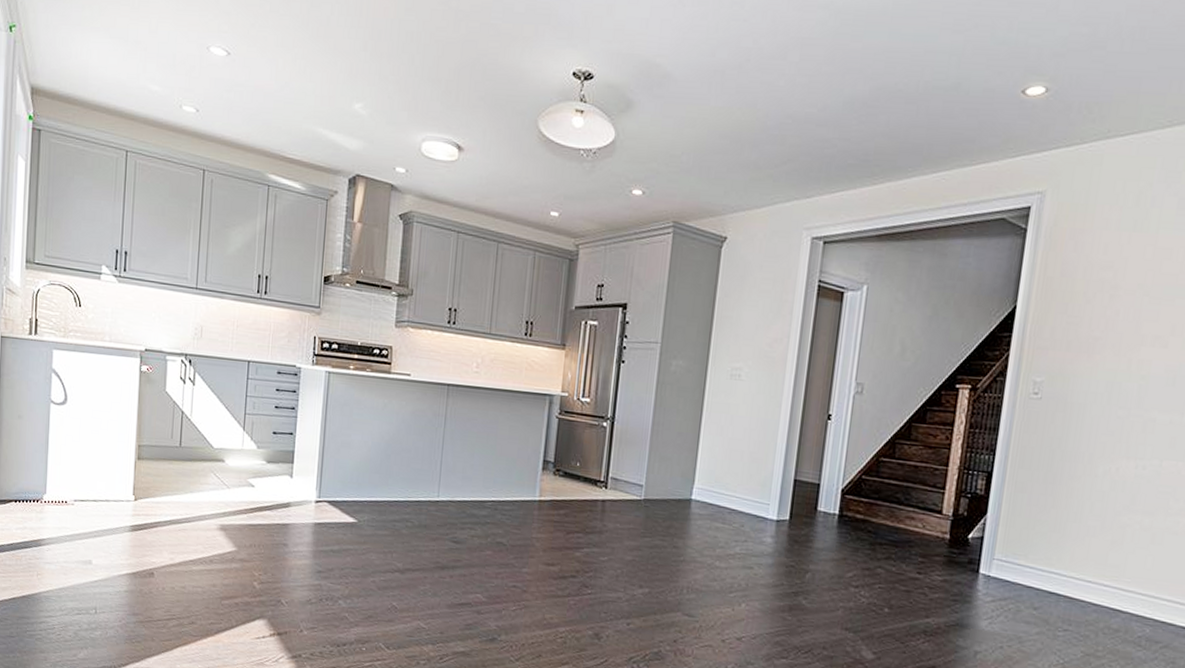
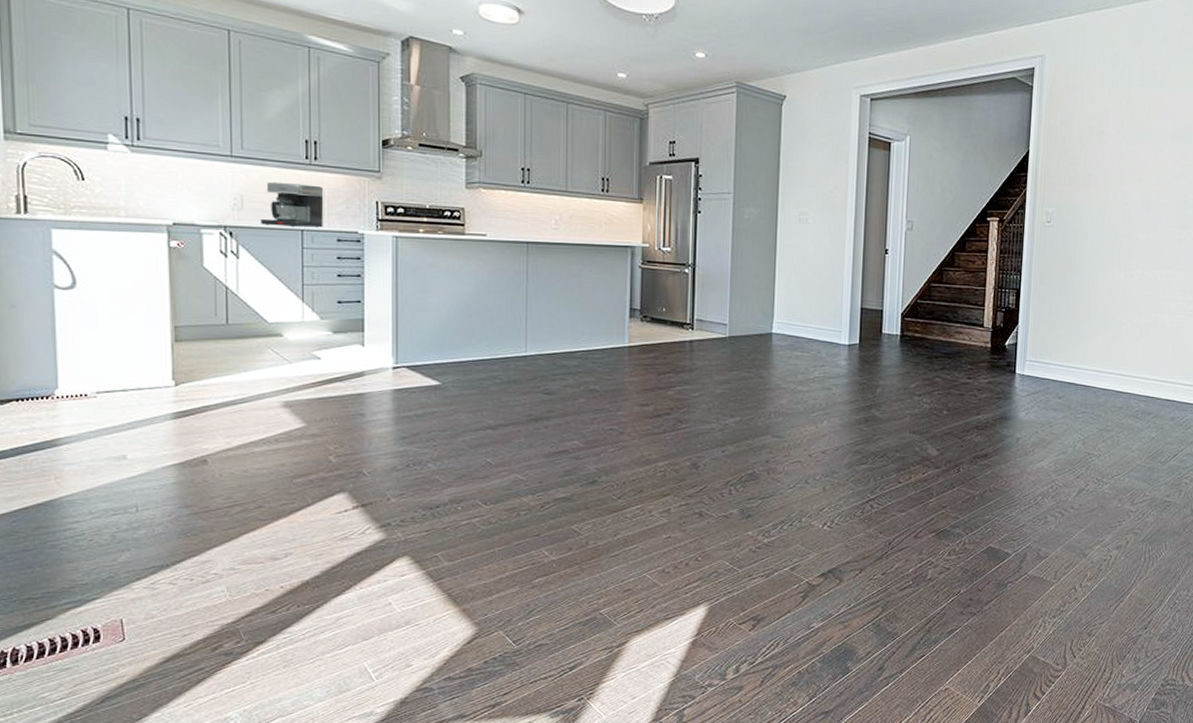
coffee maker: none [215,313,270,360] -> present [261,181,324,228]

